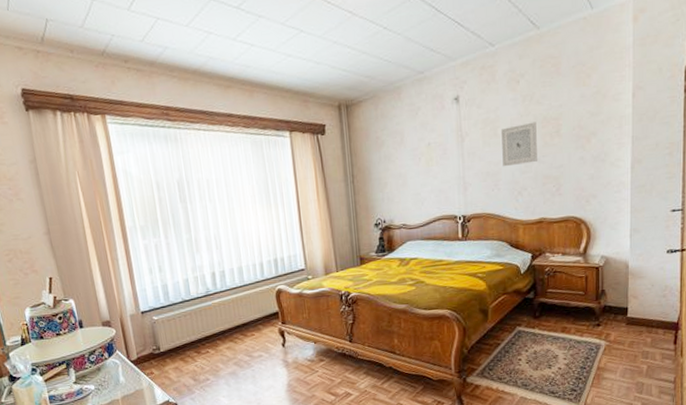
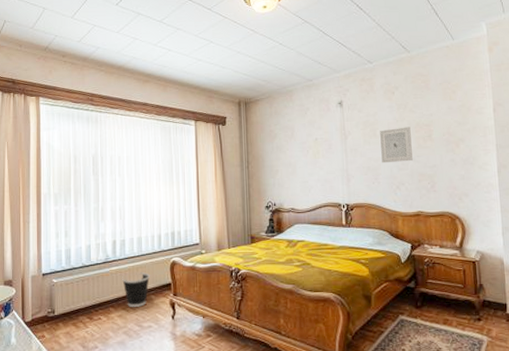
wastebasket: none [226,303,255,339] -> present [122,272,150,307]

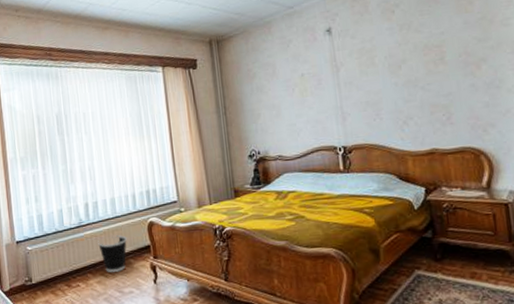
wall art: present [380,126,413,164] -> none [379,50,422,96]

